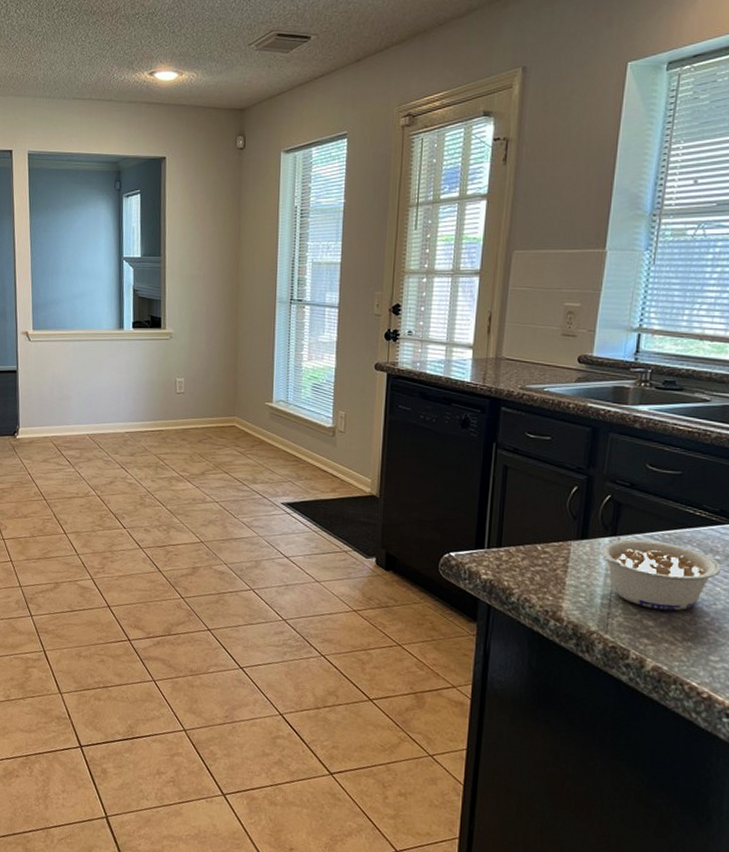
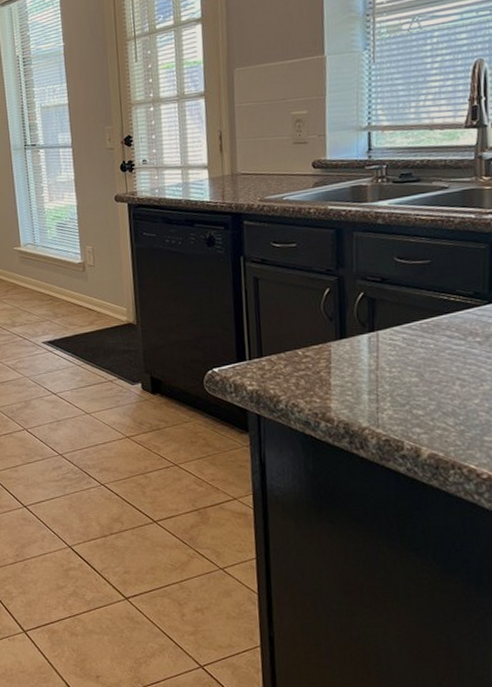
legume: present [599,539,721,611] -> none [359,331,484,398]

